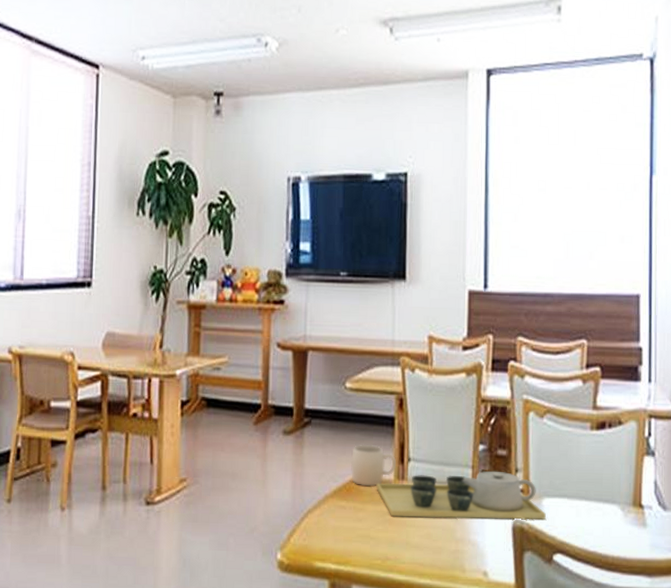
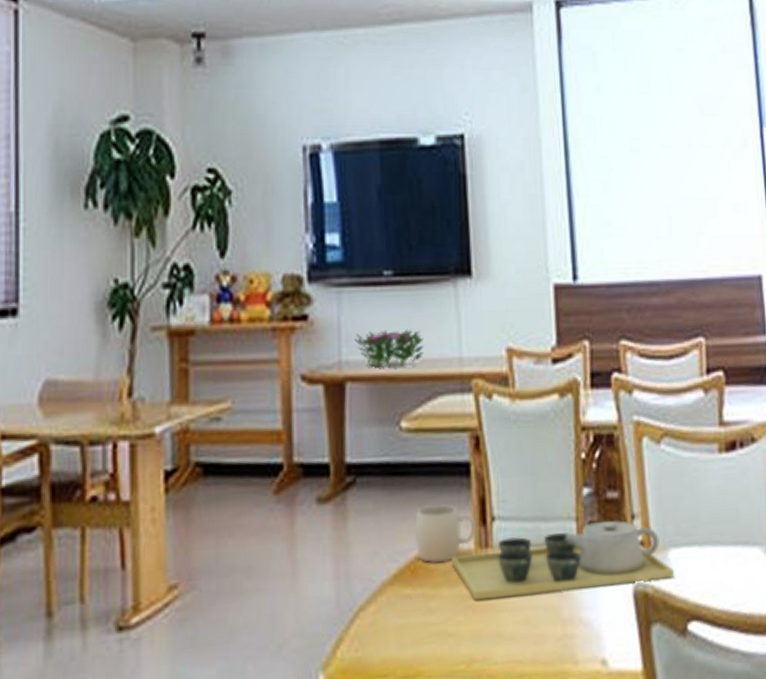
flower arrangement: none [317,315,366,344] -> present [355,329,424,369]

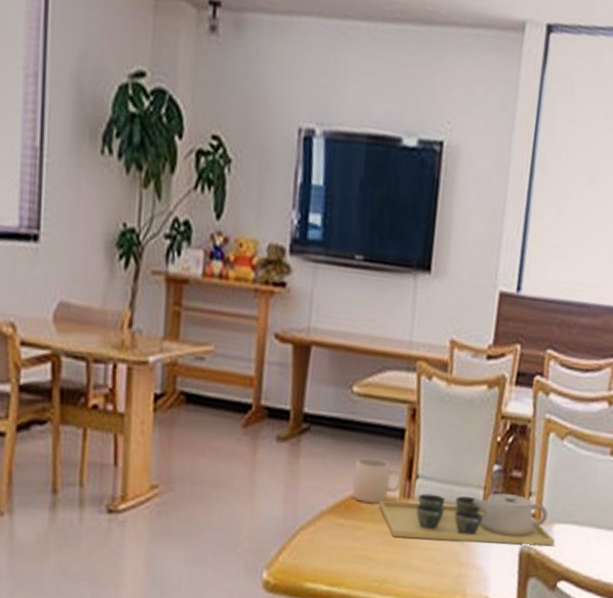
flower arrangement: present [355,329,424,369] -> none [324,306,382,341]

